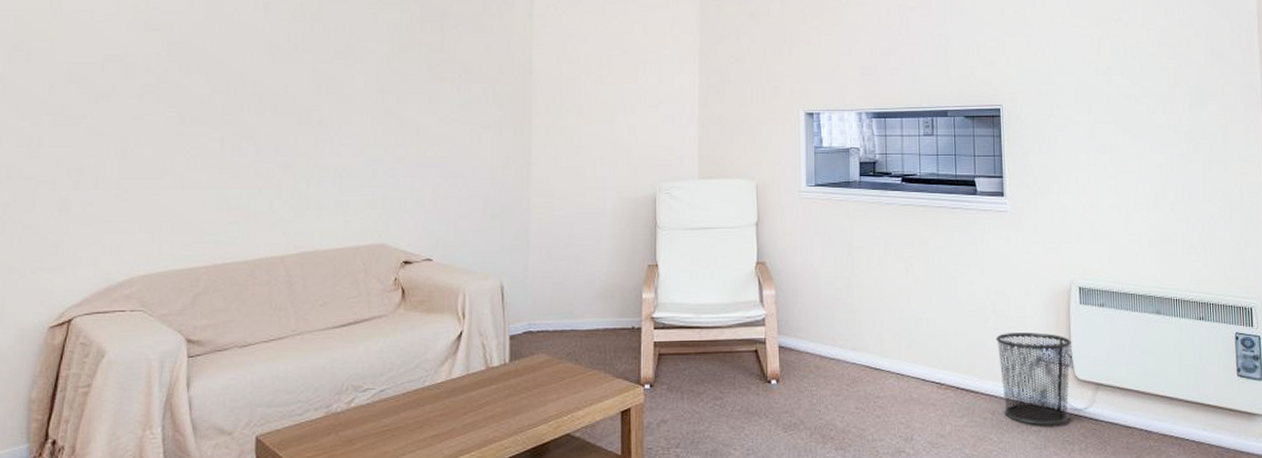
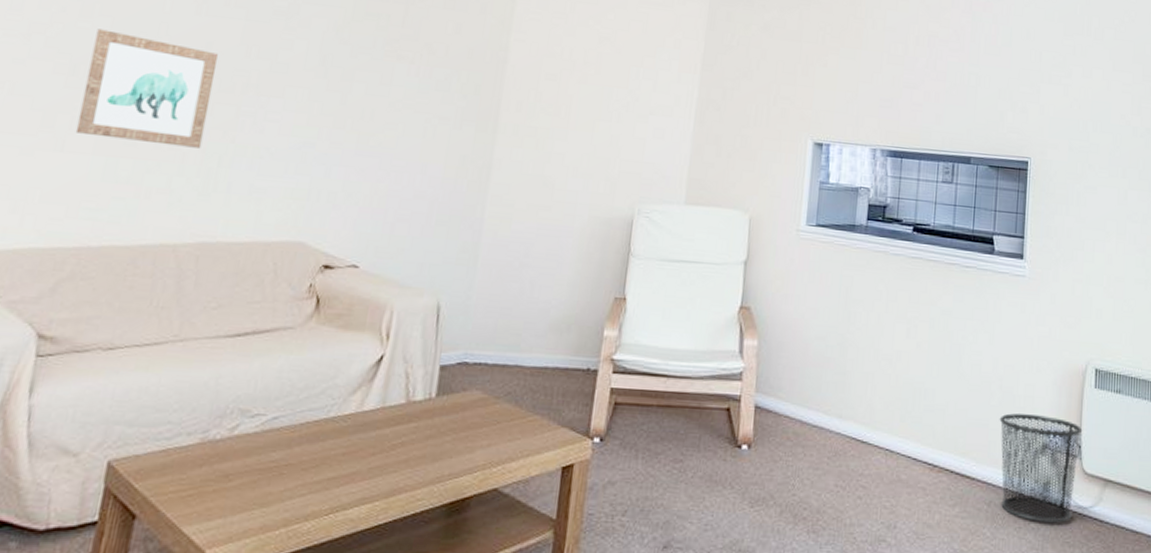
wall art: none [191,84,295,175] -> present [75,29,218,149]

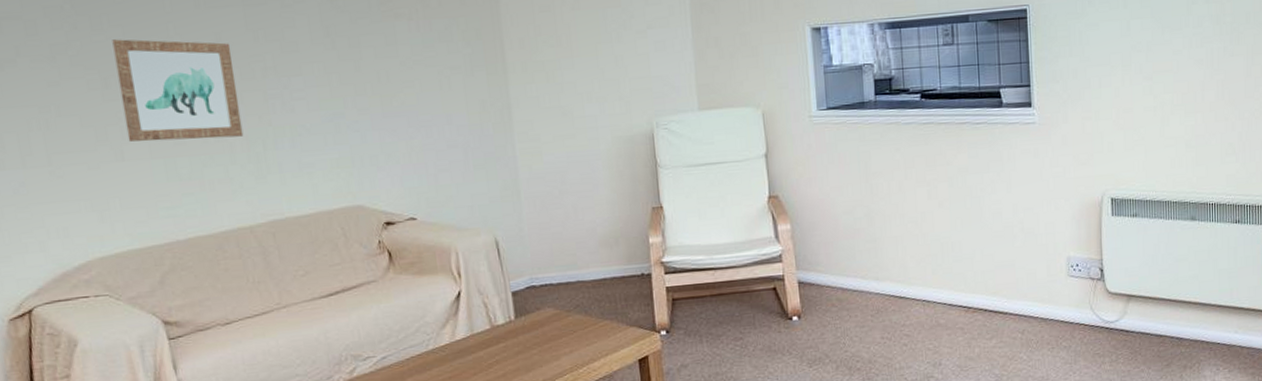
waste bin: present [999,413,1083,523] -> none [1024,248,1104,341]

